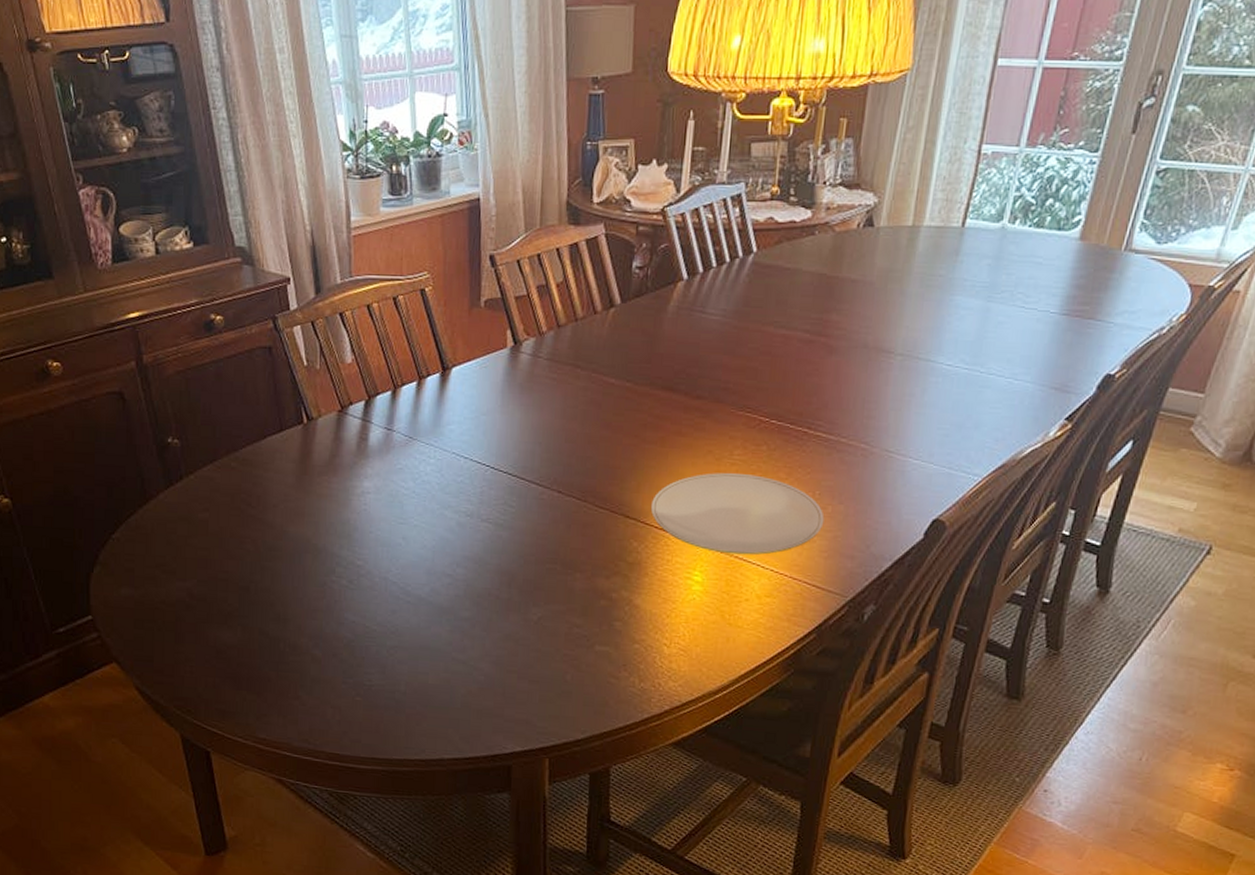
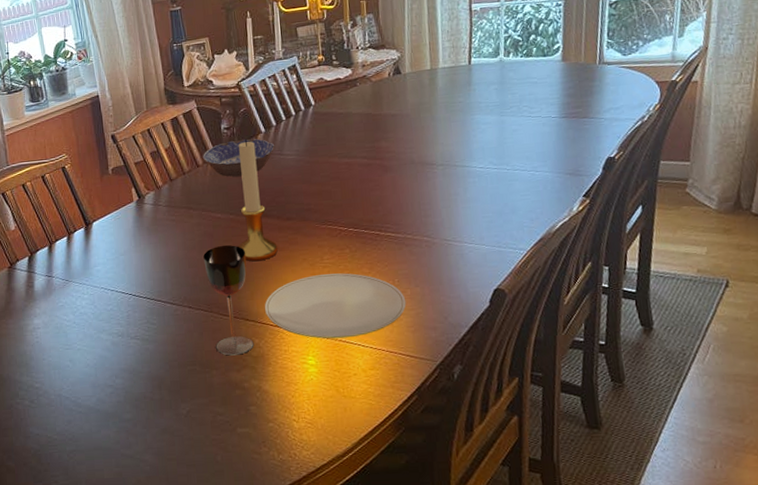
wineglass: none [584,420,639,559] -> present [203,245,254,356]
bowl: none [603,284,697,333] -> present [203,138,275,177]
candle holder: none [629,285,679,446] -> present [237,139,278,262]

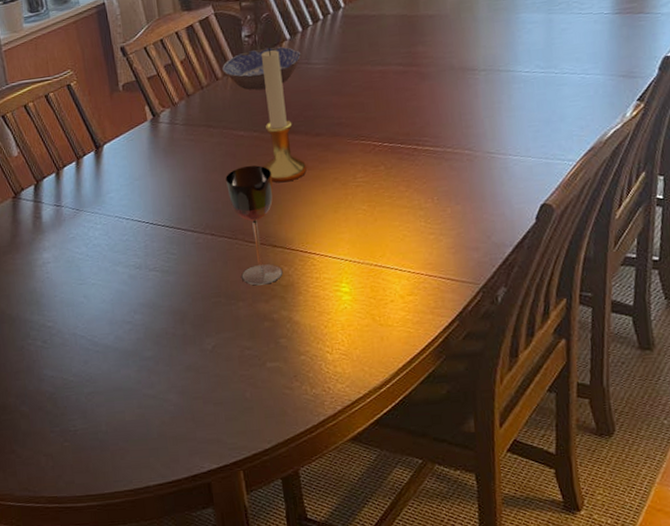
plate: present [264,273,406,339] -> none [293,192,447,264]

